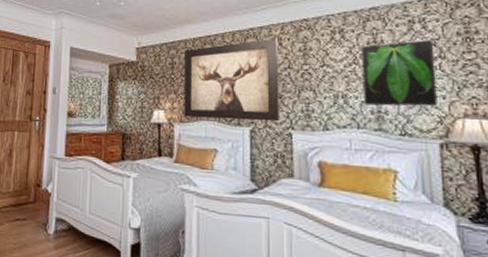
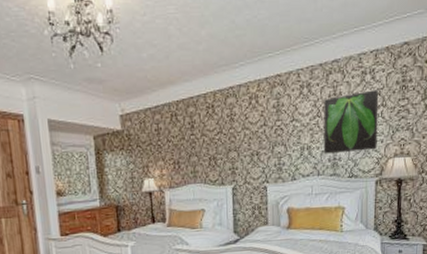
wall art: present [183,38,280,122] -> none [169,95,257,183]

